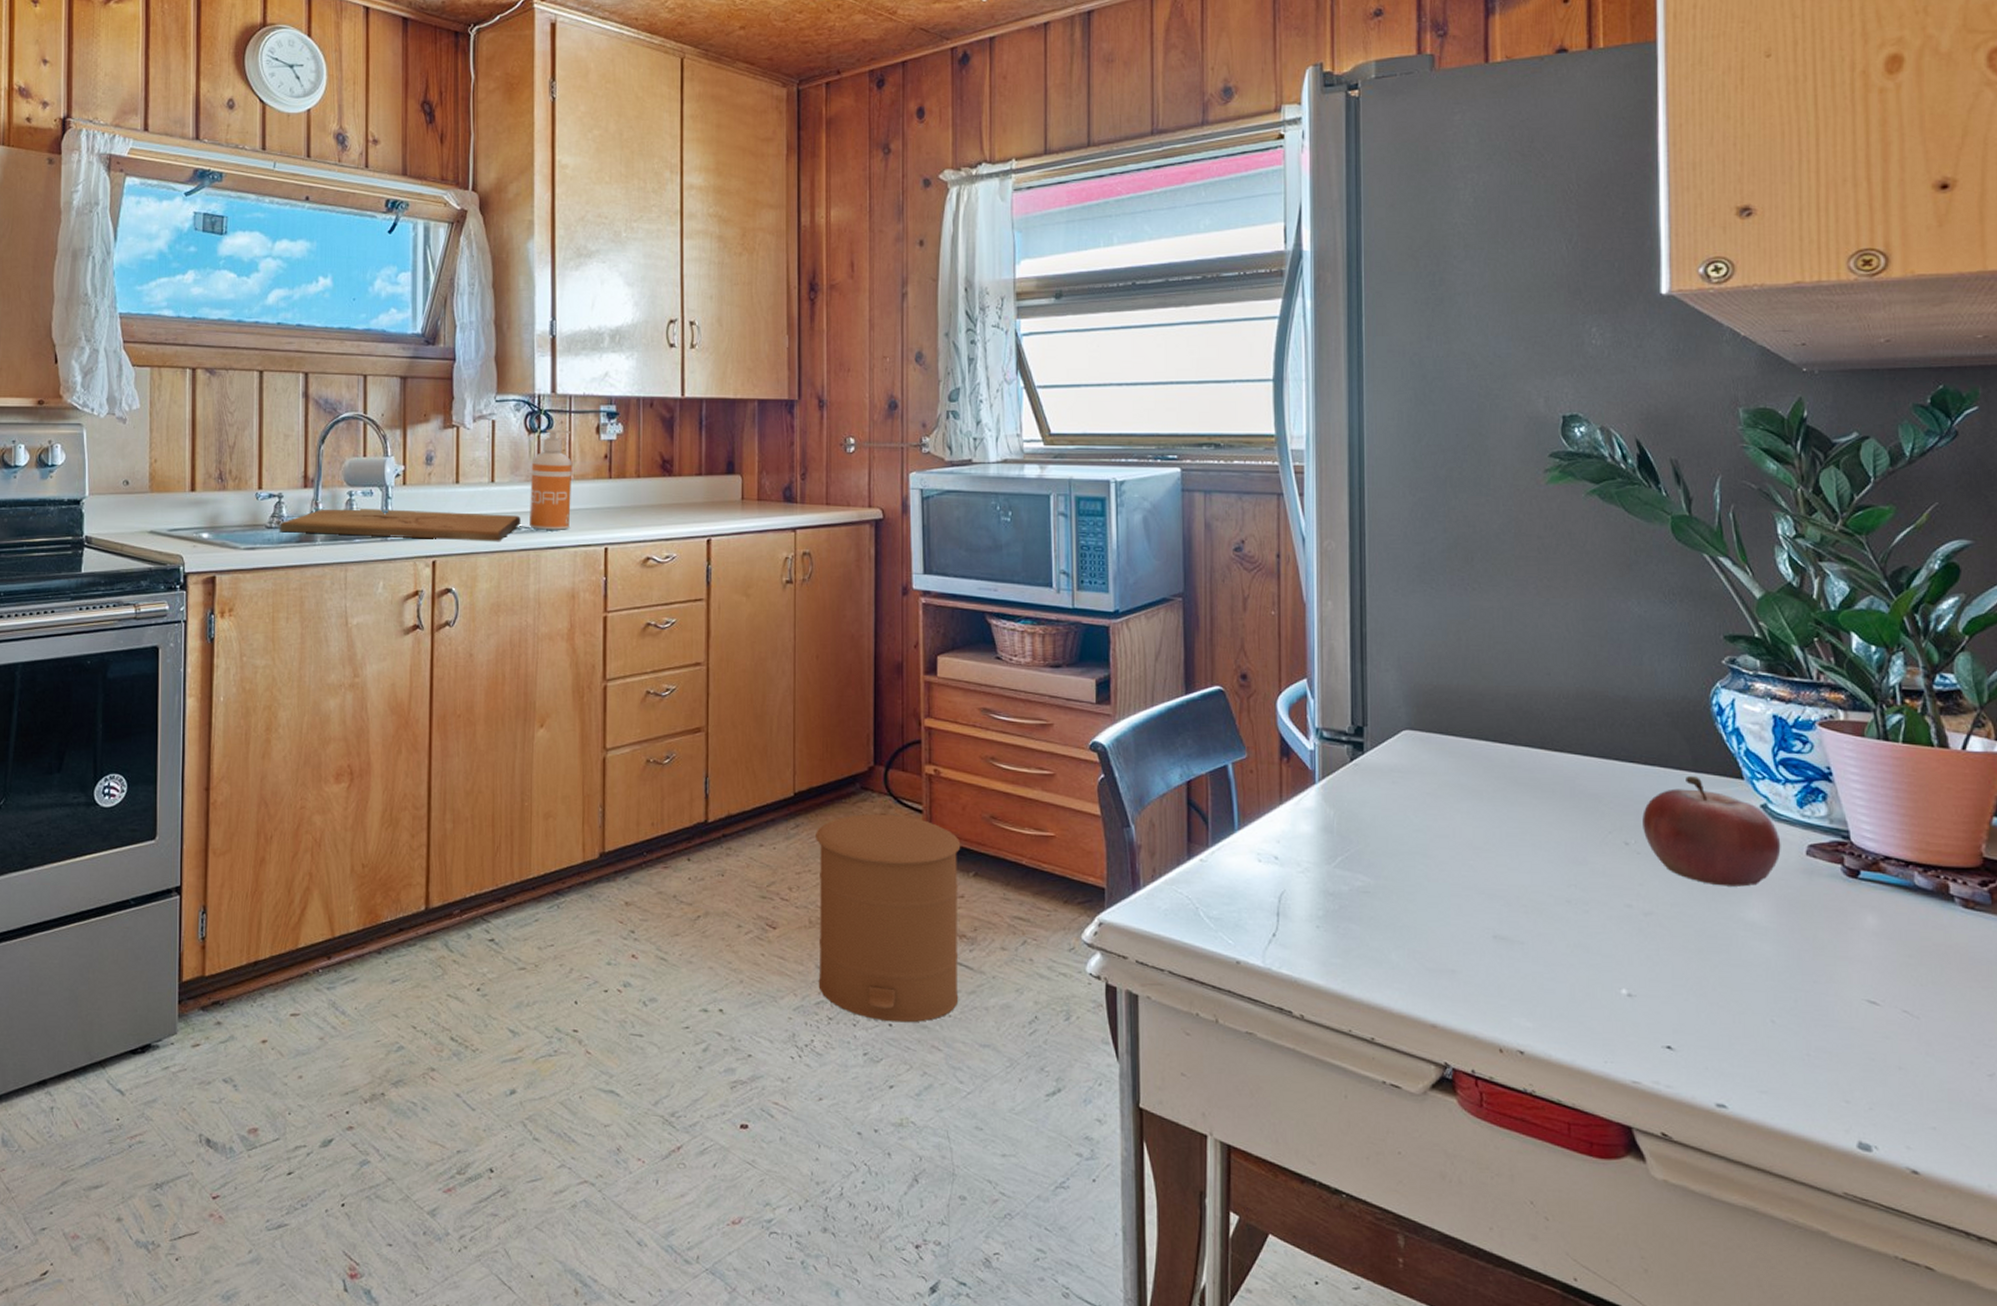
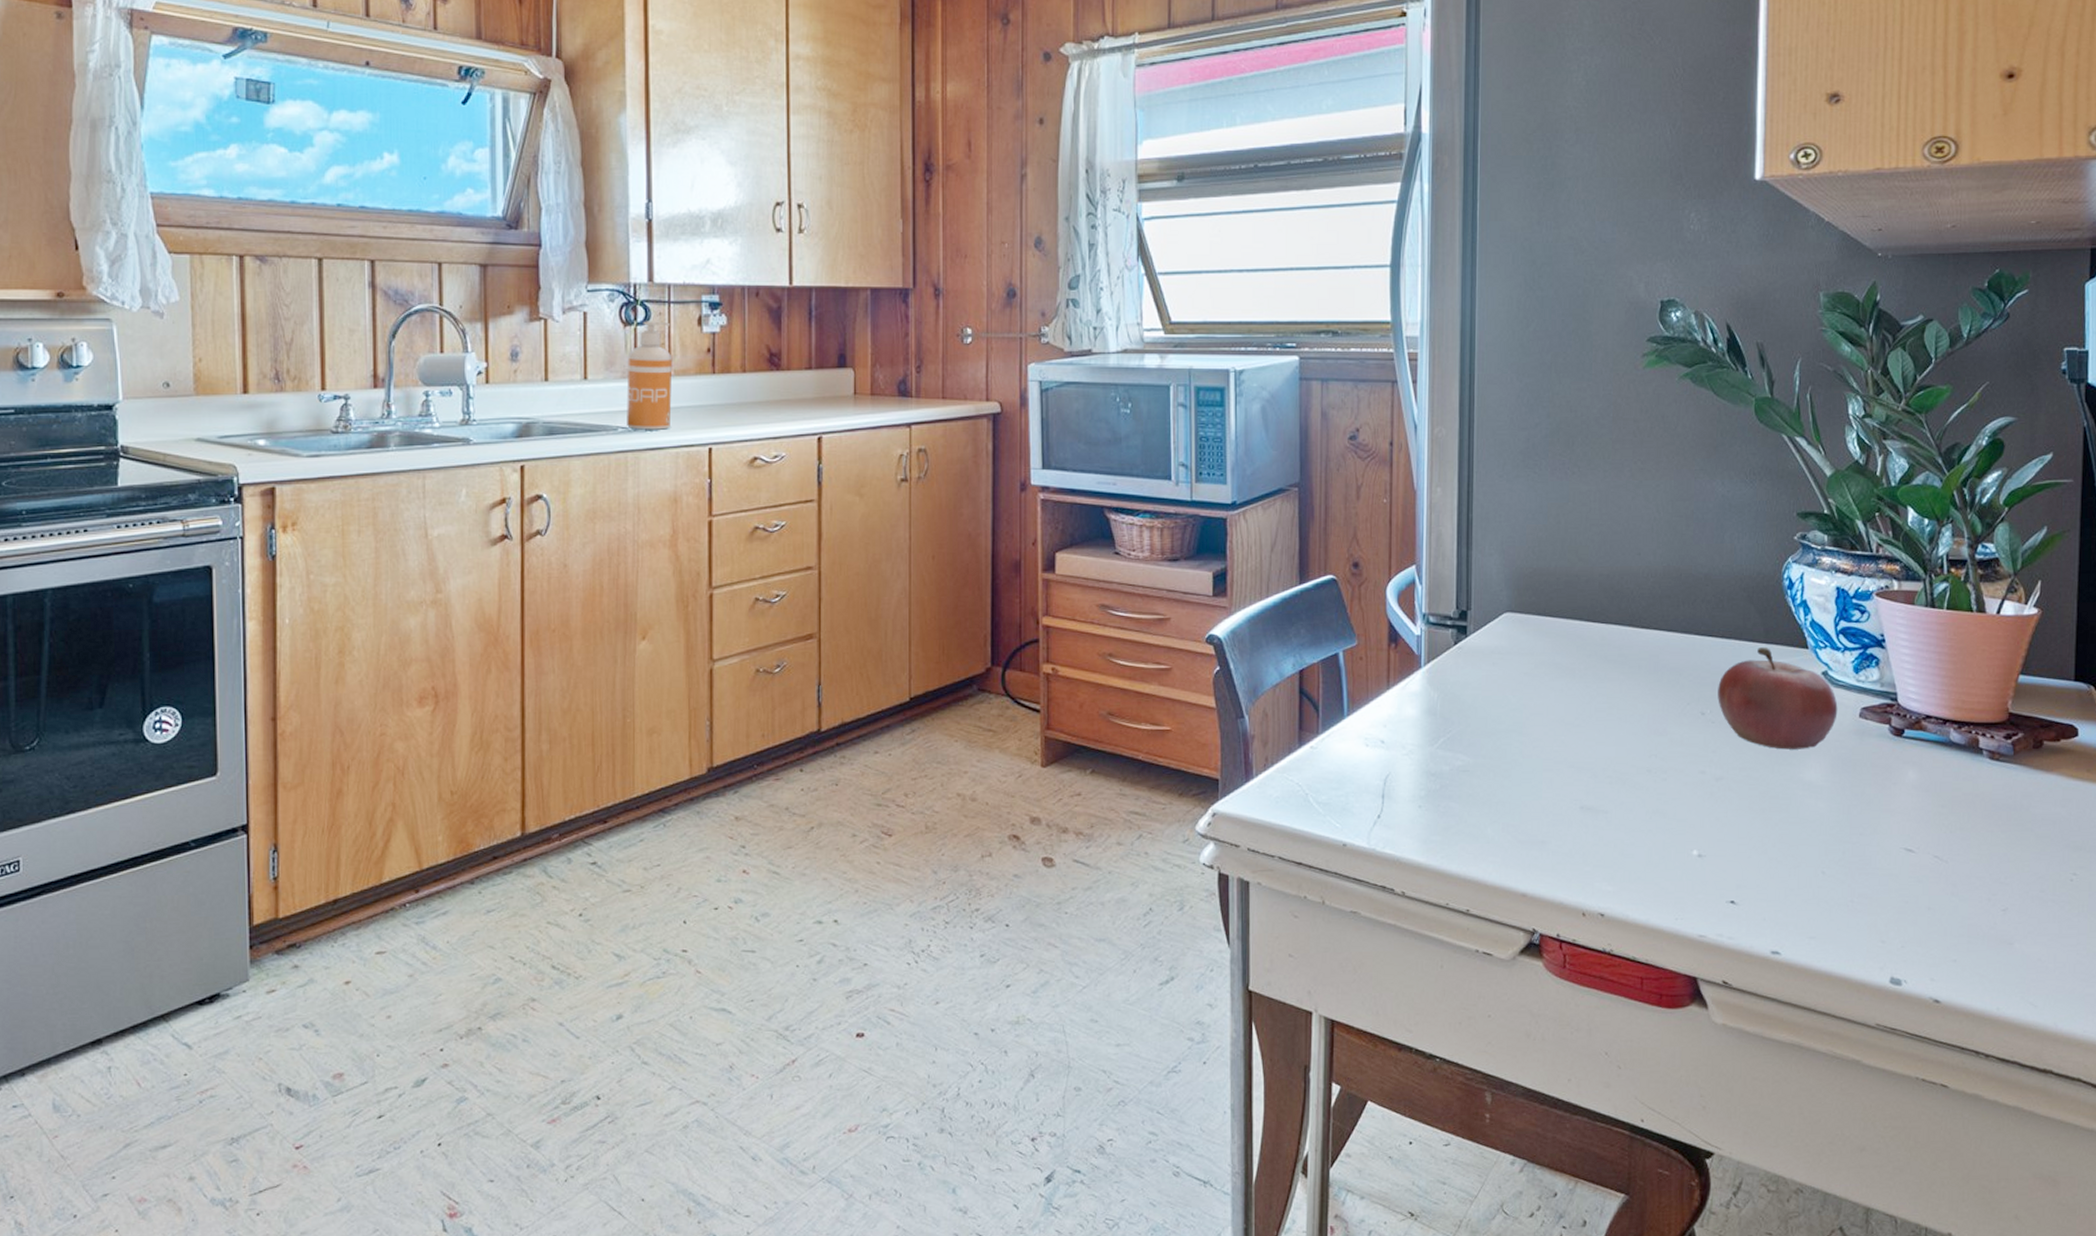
cutting board: present [280,507,521,542] -> none [347,409,617,444]
trash can: present [814,813,961,1023] -> none [931,715,1078,922]

